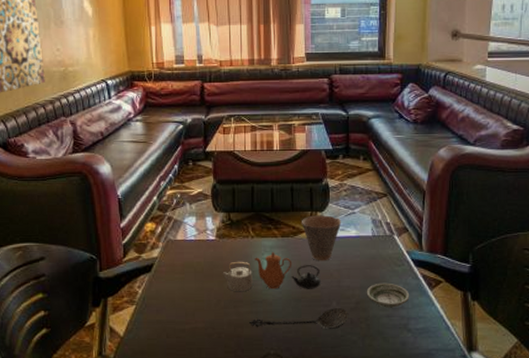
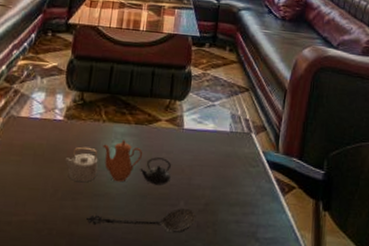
cup: present [302,215,341,261] -> none [158,103,200,155]
saucer: present [366,282,410,308] -> none [217,184,262,213]

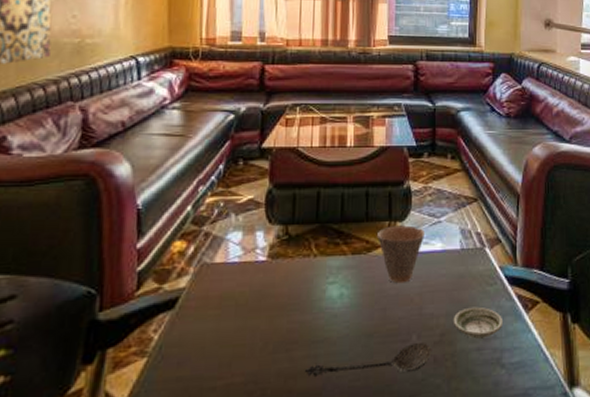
teapot: present [64,140,171,185] -> none [273,274,399,329]
cup: none [158,103,200,155] -> present [377,225,424,284]
saucer: none [217,184,262,213] -> present [453,306,504,339]

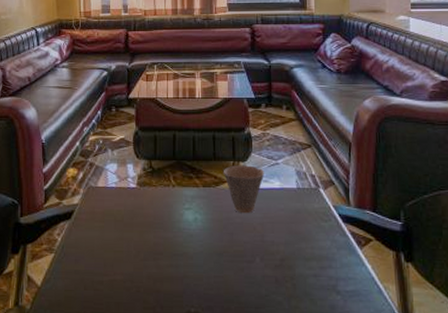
spoon: present [304,343,432,376] -> none [168,265,274,288]
saucer: present [453,306,504,339] -> none [291,239,338,267]

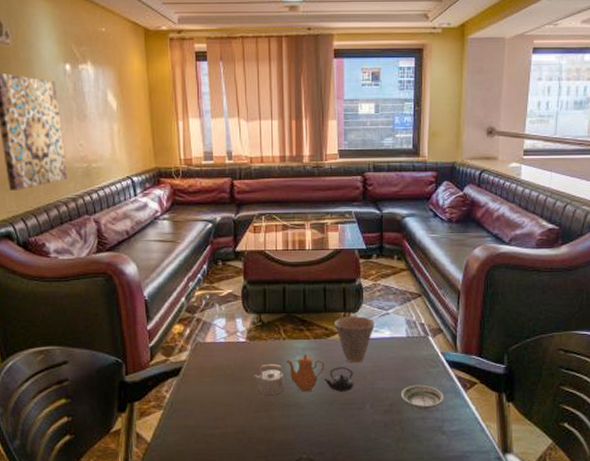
teapot: none [142,202,244,243] -> present [253,354,354,395]
saucer: none [291,239,338,267] -> present [400,384,445,410]

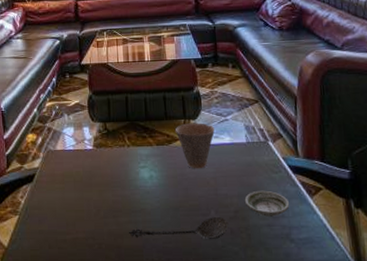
teapot: present [253,354,354,395] -> none [100,161,198,200]
spoon: none [280,411,383,433] -> present [128,217,229,240]

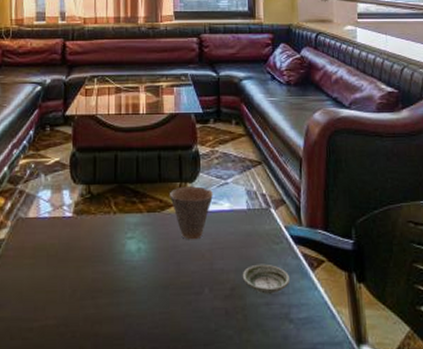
spoon: present [128,217,229,240] -> none [108,296,224,323]

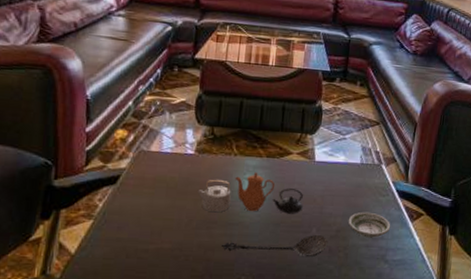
teapot: none [79,230,191,278] -> present [197,172,303,214]
spoon: none [108,296,224,323] -> present [220,235,328,258]
cup: present [170,186,213,240] -> none [290,137,331,186]

